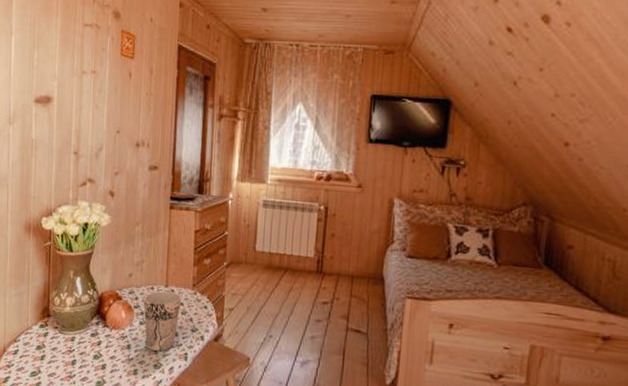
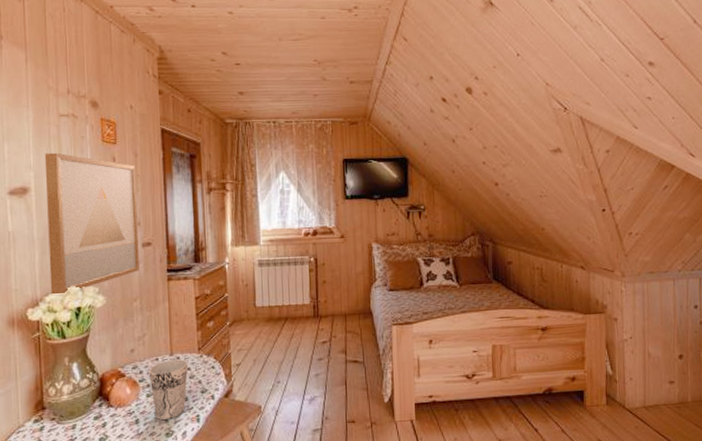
wall art: none [63,63,150,209] -> present [44,152,140,296]

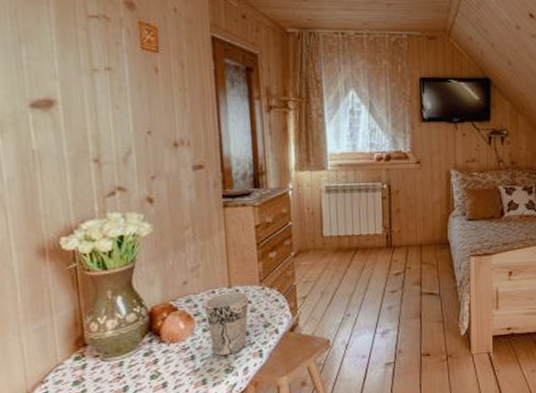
wall art: present [44,152,140,296] -> none [72,60,191,223]

